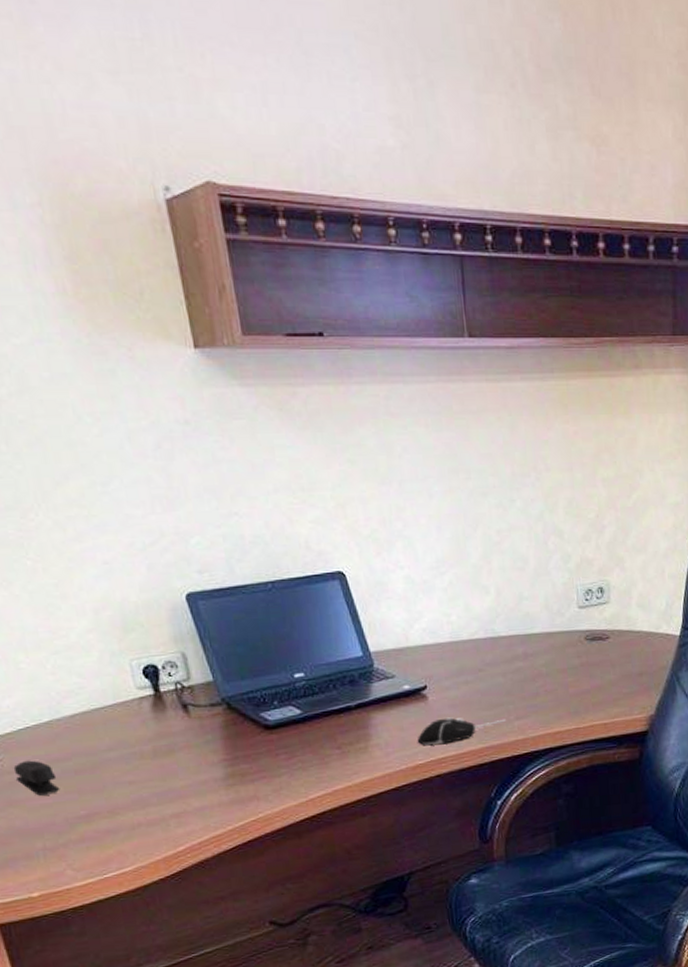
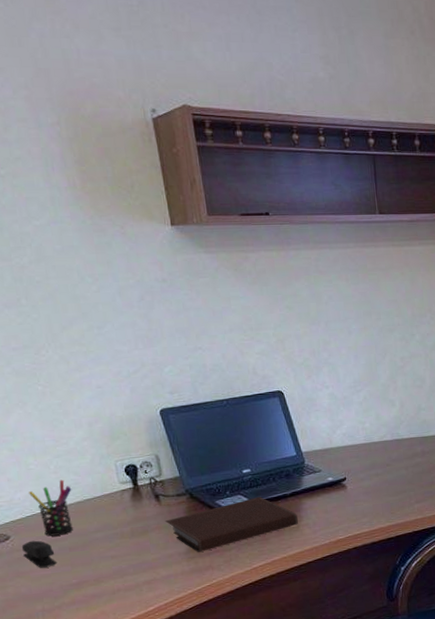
pen holder: none [20,682,79,756] -> present [29,479,73,536]
notebook: none [195,709,366,778] -> present [165,497,298,552]
computer mouse: present [418,717,506,745] -> none [339,502,408,524]

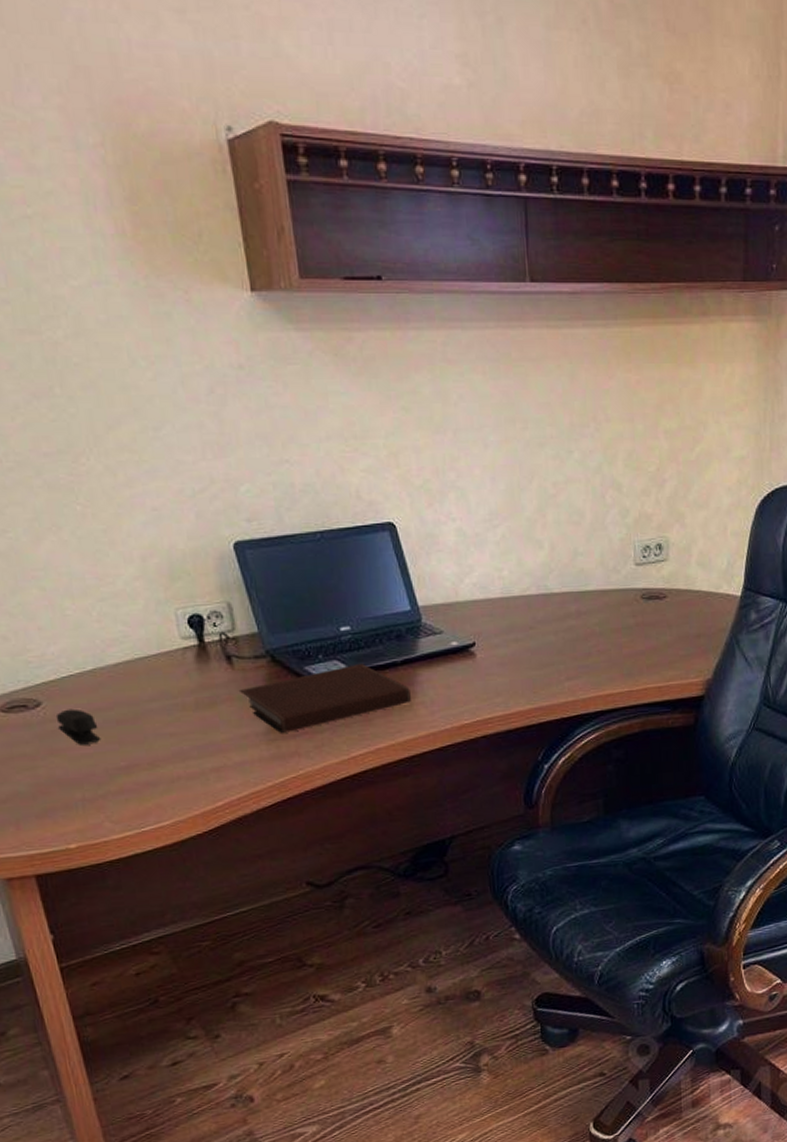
pen holder: present [29,479,73,536] -> none [65,630,121,704]

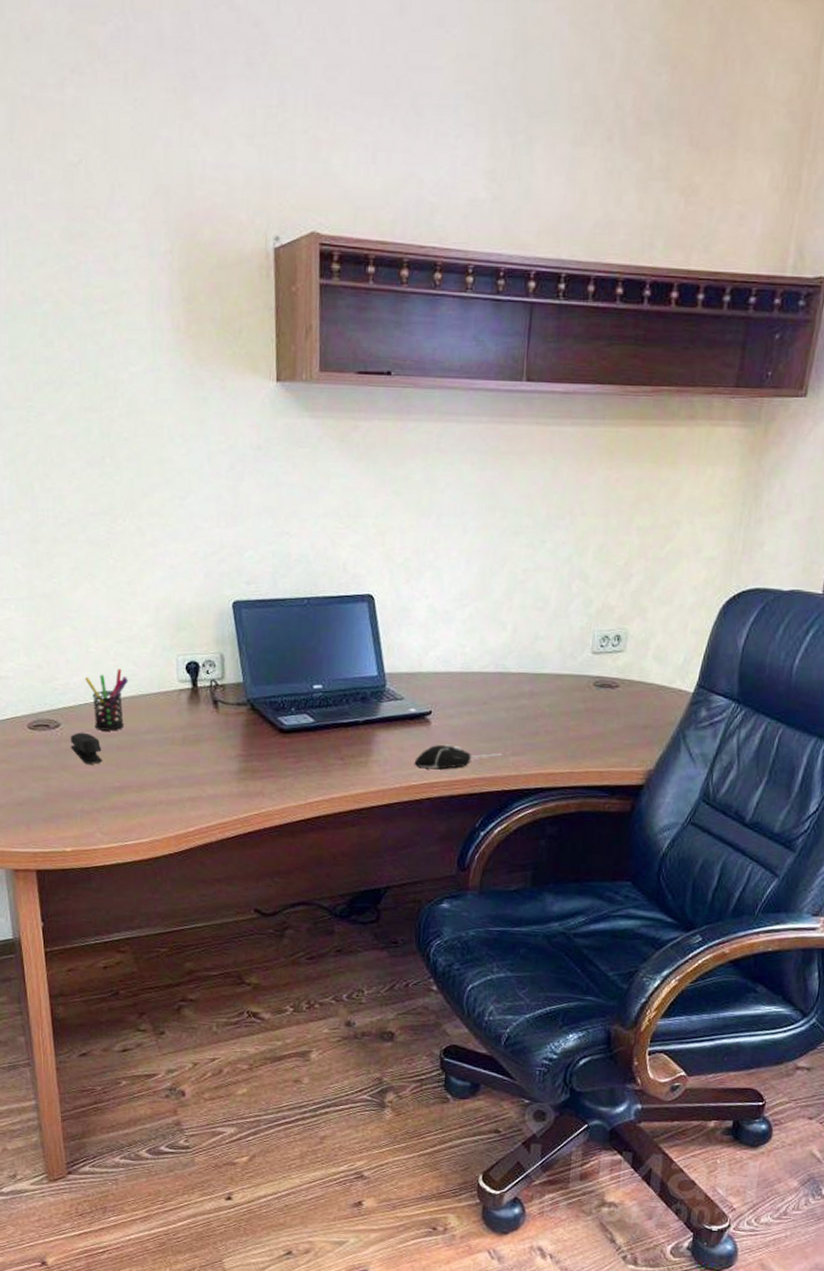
pen holder: none [65,630,121,704] -> present [85,668,129,731]
notebook: present [238,664,411,733] -> none [220,720,367,774]
computer mouse: none [464,676,556,704] -> present [415,744,502,770]

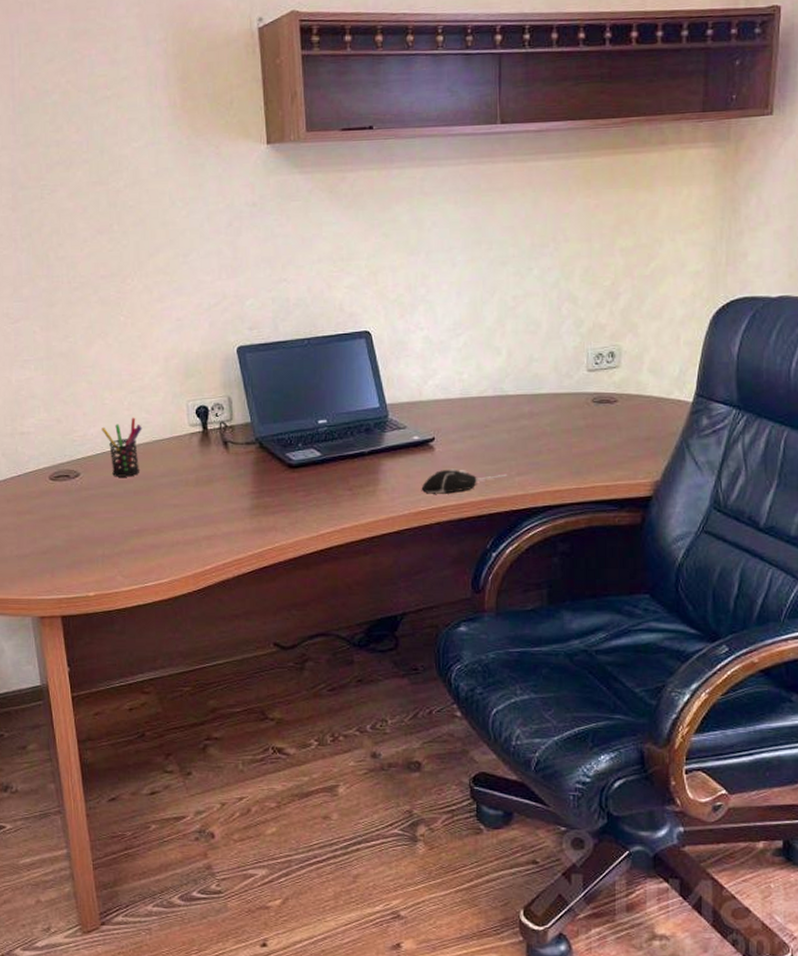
stapler: present [70,732,103,765] -> none [89,480,121,510]

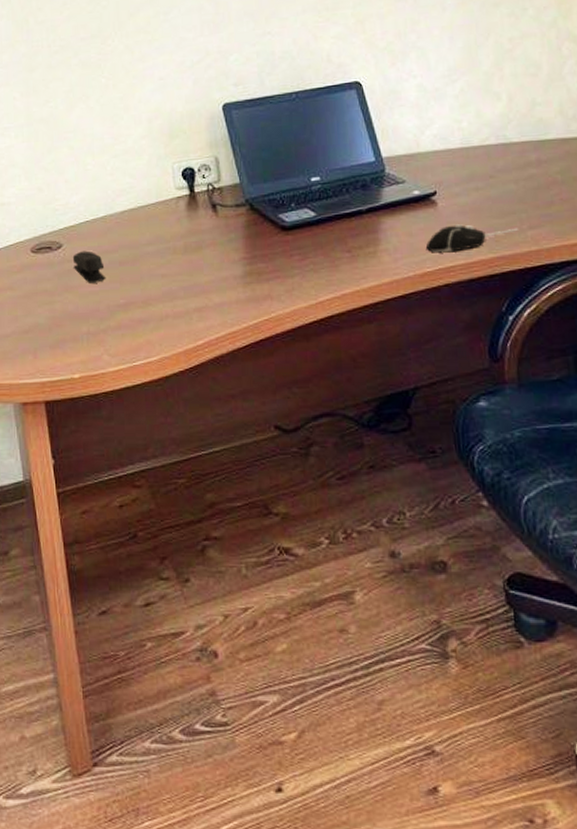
stapler: none [89,480,121,510] -> present [72,250,106,283]
pen holder: present [102,417,142,477] -> none [84,182,127,247]

